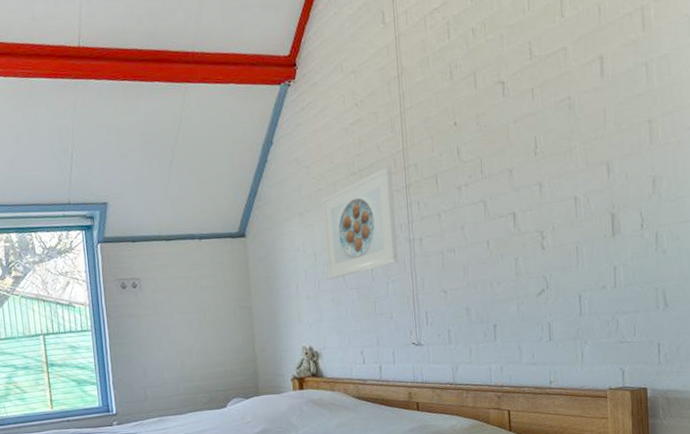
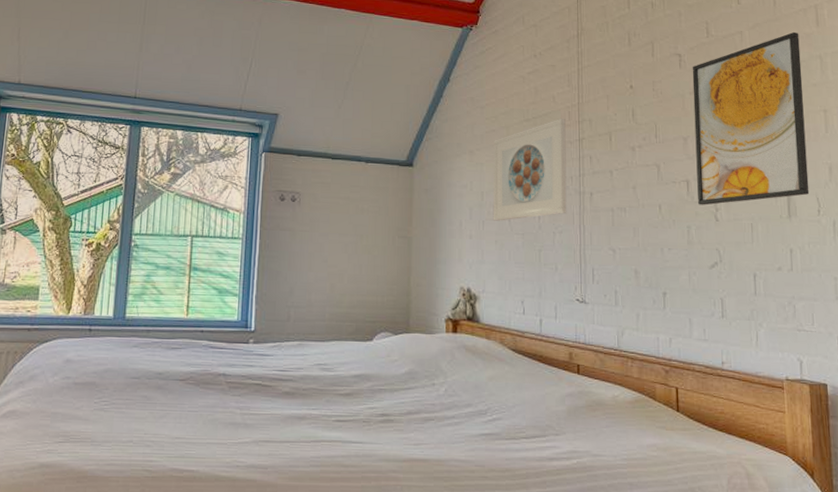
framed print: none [515,39,633,236] -> present [692,31,810,206]

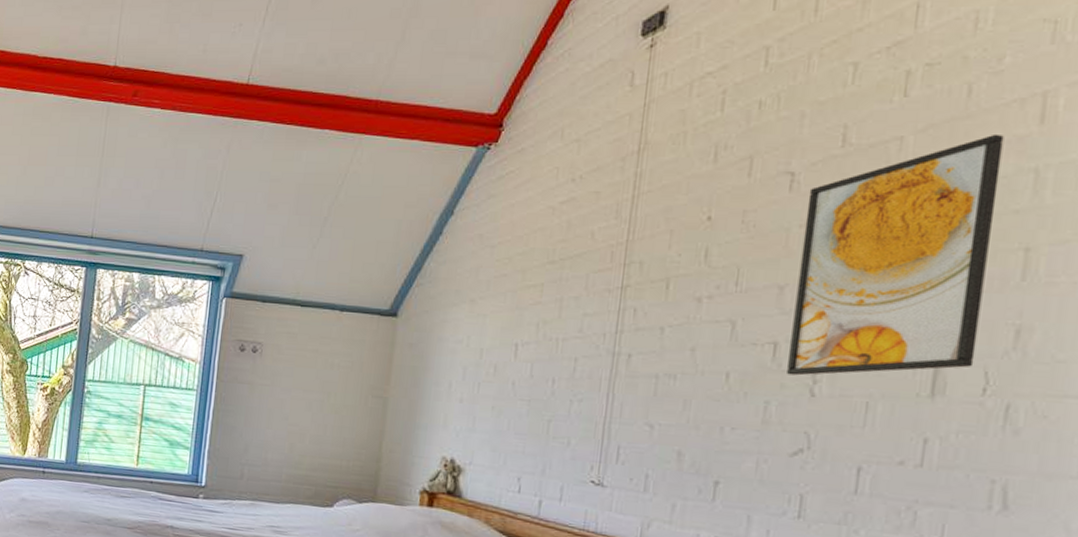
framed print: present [493,119,567,221] -> none [491,260,606,384]

